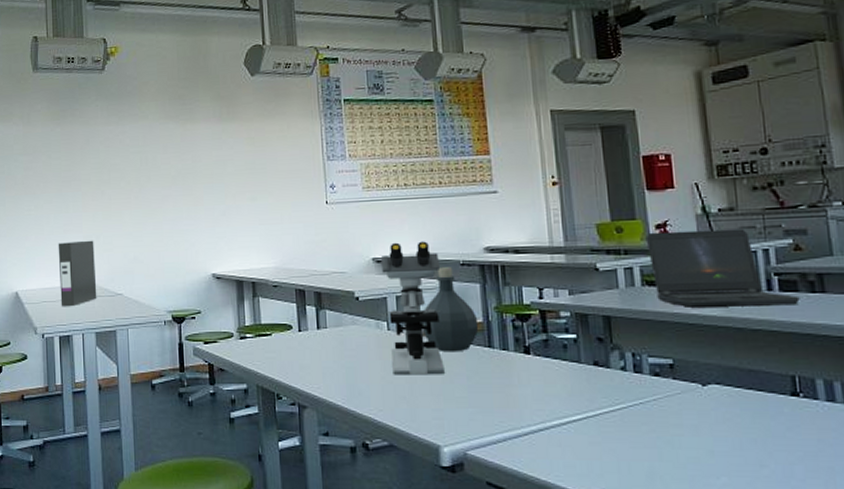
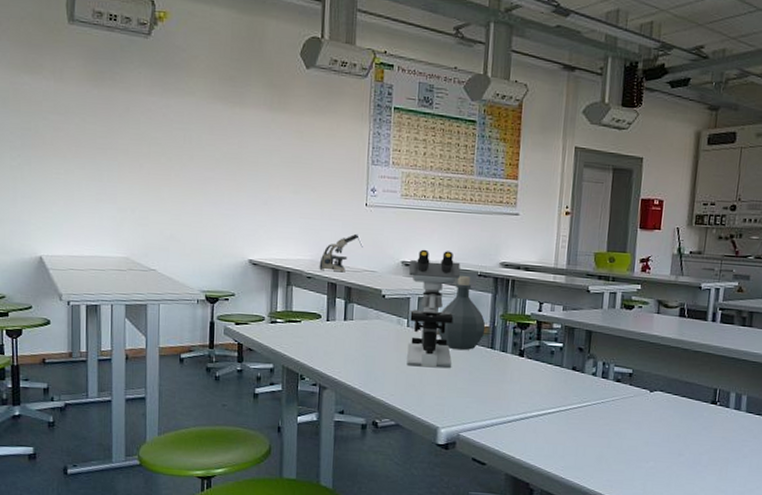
binder: present [58,240,97,306] -> none [89,211,129,277]
microscope: none [284,234,330,277] -> present [319,233,364,273]
laptop computer: present [645,228,800,307] -> none [630,264,734,335]

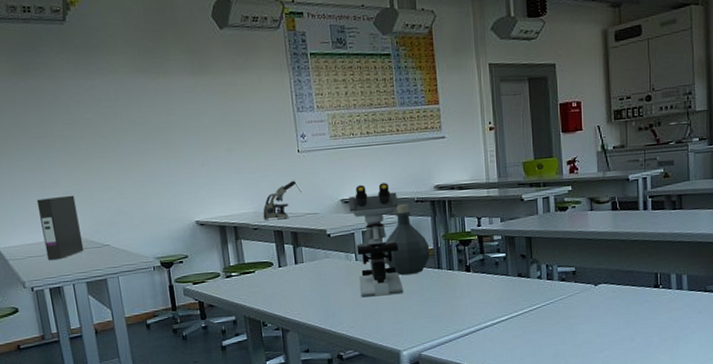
binder: none [89,211,129,277] -> present [36,195,84,260]

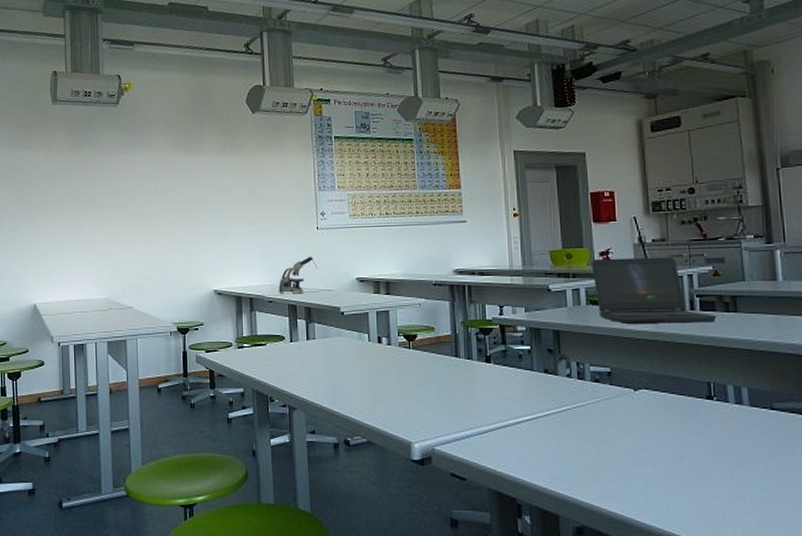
binder: present [36,195,84,260] -> none [73,258,109,317]
microscope: present [349,182,403,298] -> none [364,264,417,381]
flask: present [384,204,430,275] -> none [398,286,448,361]
laptop computer: none [559,162,665,227] -> present [591,257,717,324]

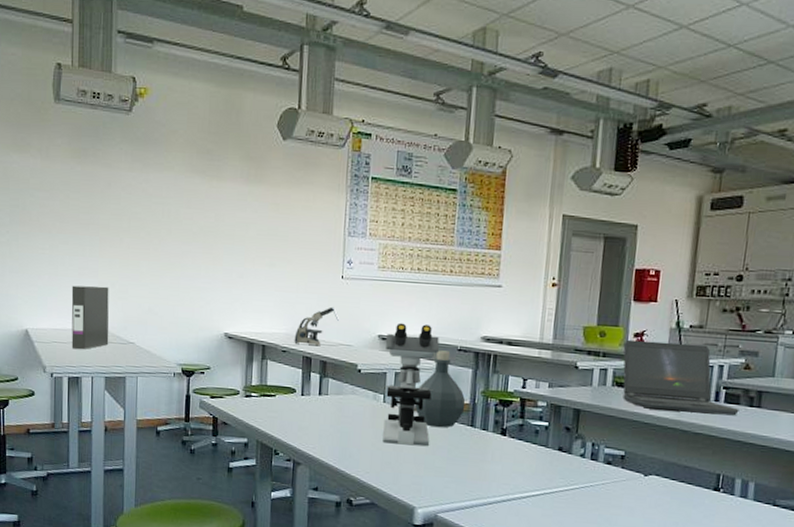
binder: none [73,258,109,317] -> present [71,285,109,349]
microscope: none [364,264,417,381] -> present [382,322,440,446]
flask: none [398,286,448,361] -> present [414,350,466,428]

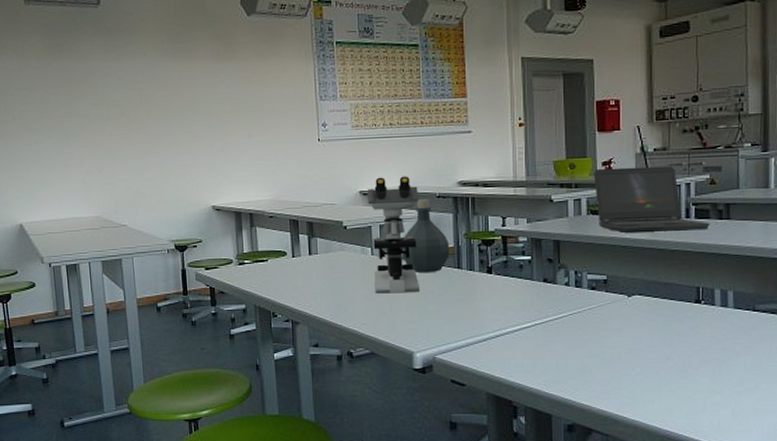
binder: present [71,285,109,349] -> none [60,174,102,237]
microscope: present [294,306,340,346] -> none [279,169,321,209]

